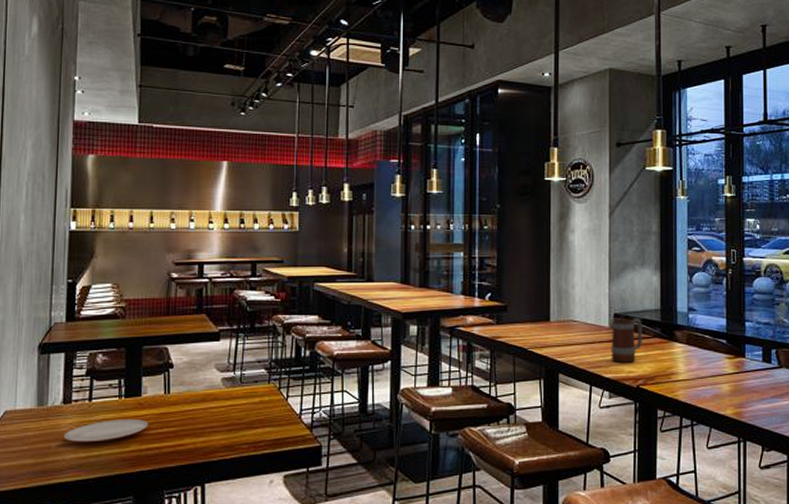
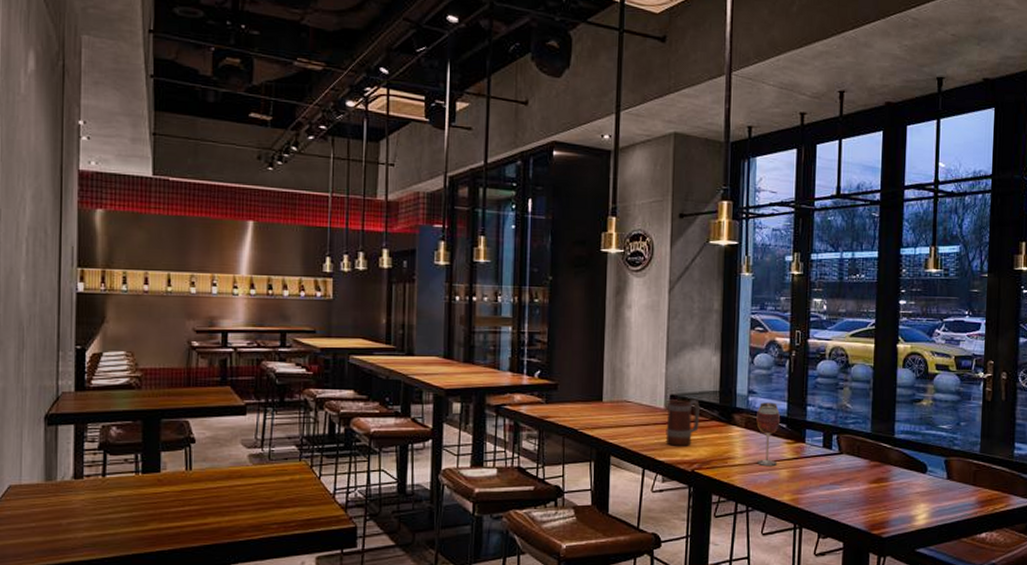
plate: present [63,419,149,443] -> none [75,497,169,521]
wineglass: none [697,319,721,380] -> present [756,402,781,466]

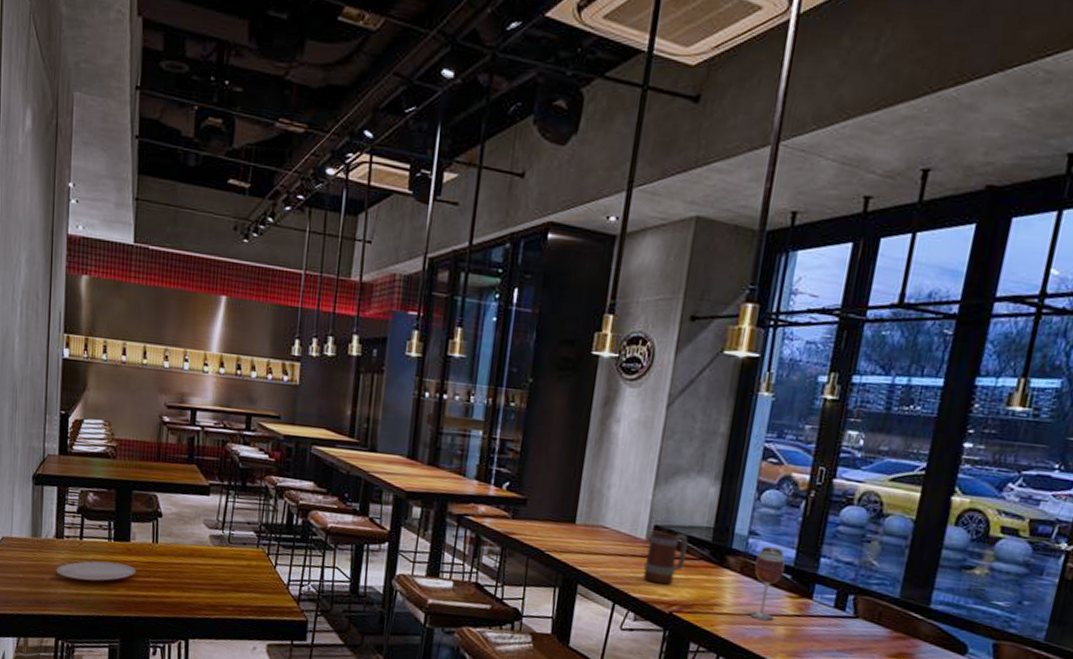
plate: none [75,497,169,521] -> present [56,561,136,582]

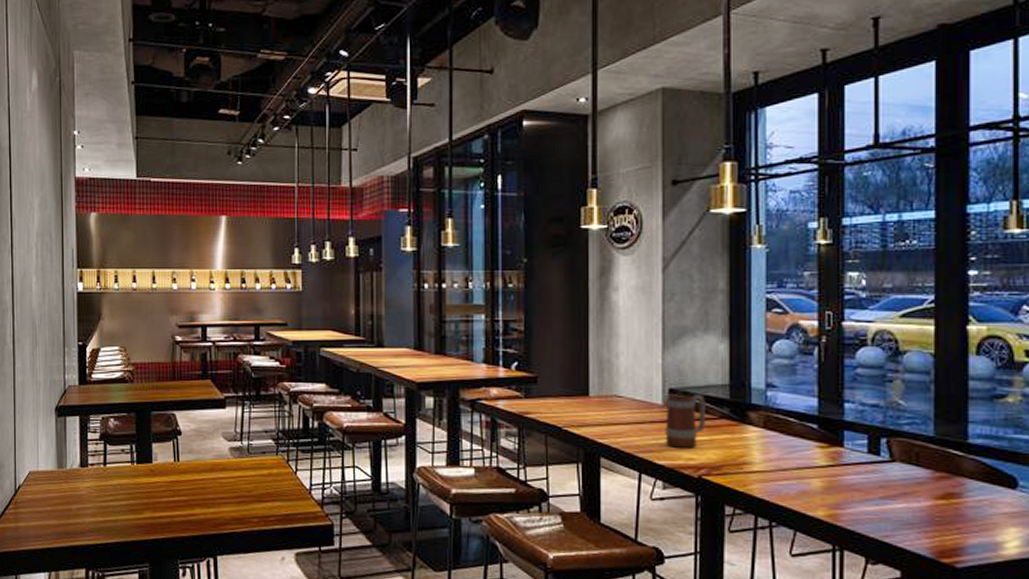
plate: present [56,561,136,582] -> none [82,485,161,508]
wineglass: present [749,546,786,621] -> none [778,398,810,474]

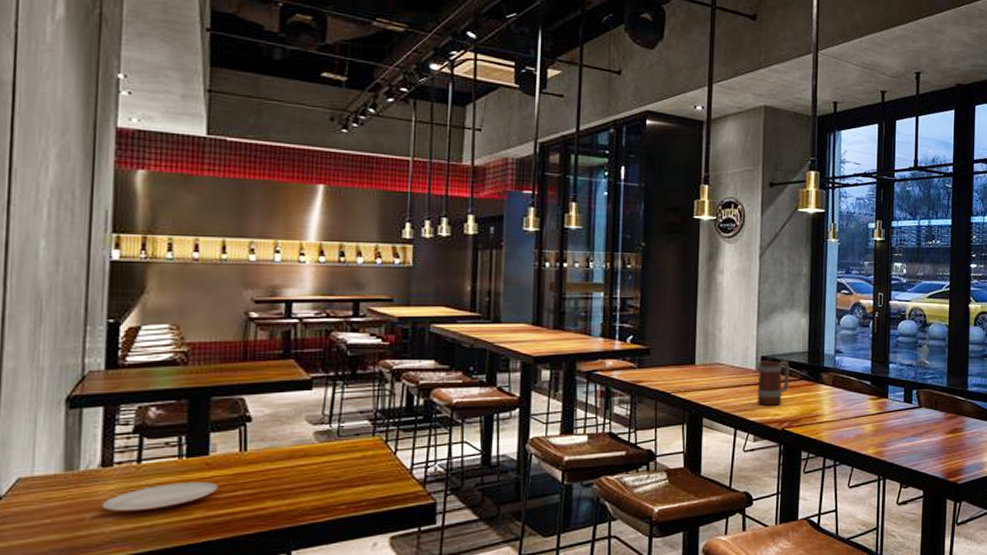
plate: none [82,485,161,508] -> present [102,482,219,512]

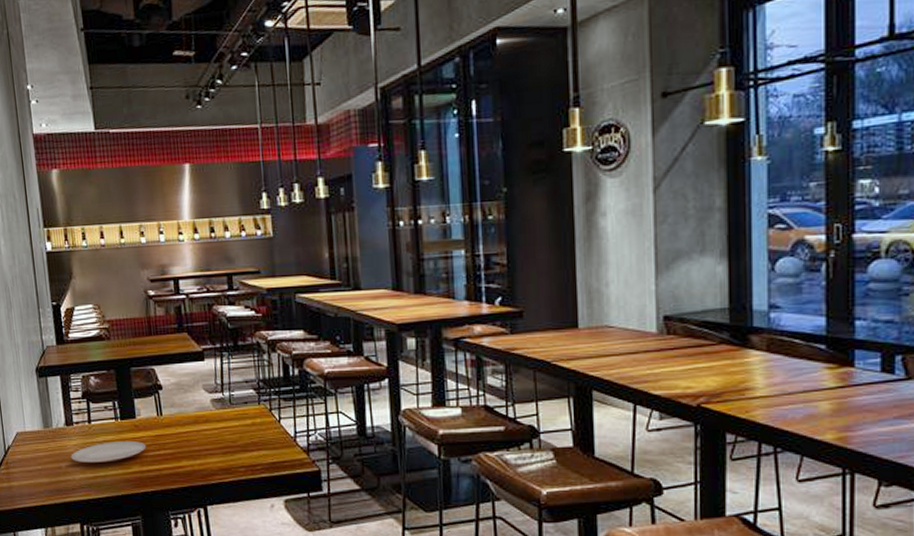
beer mug: present [757,361,789,406] -> none [660,320,704,377]

